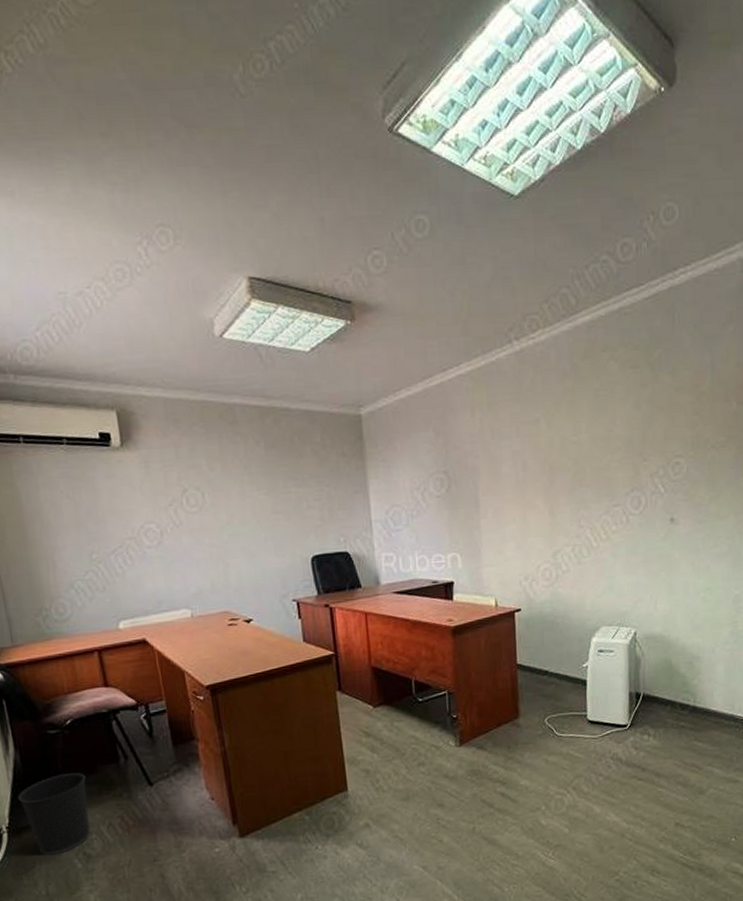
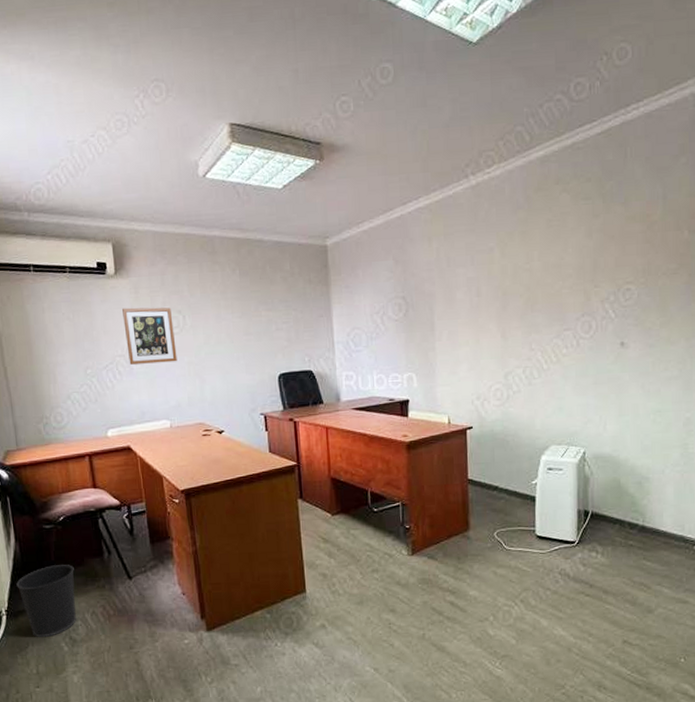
wall art: none [131,483,197,548] -> present [122,307,177,365]

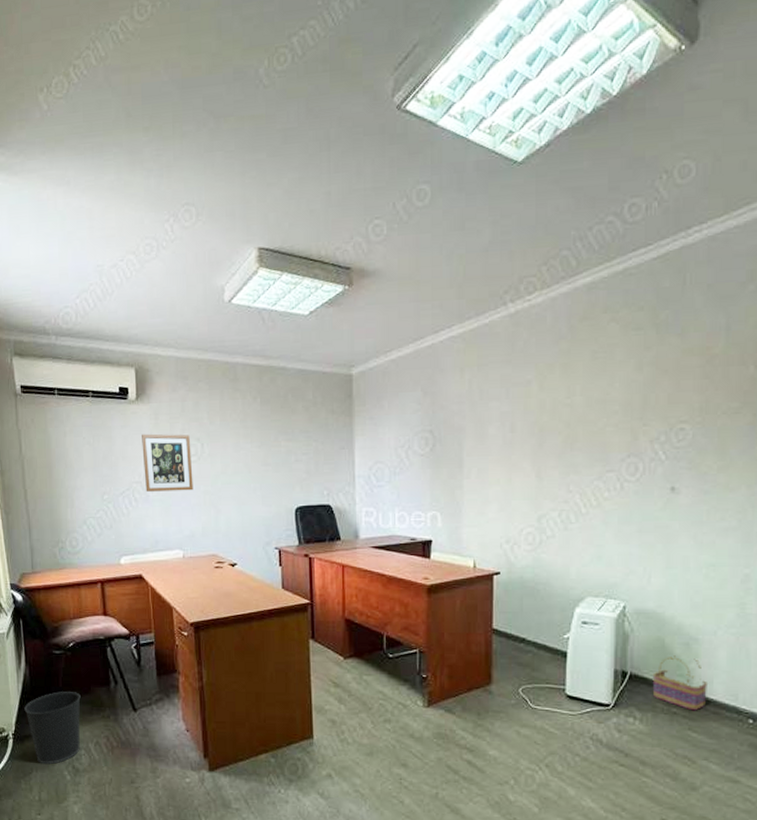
basket: none [611,494,658,542] -> present [652,655,707,711]

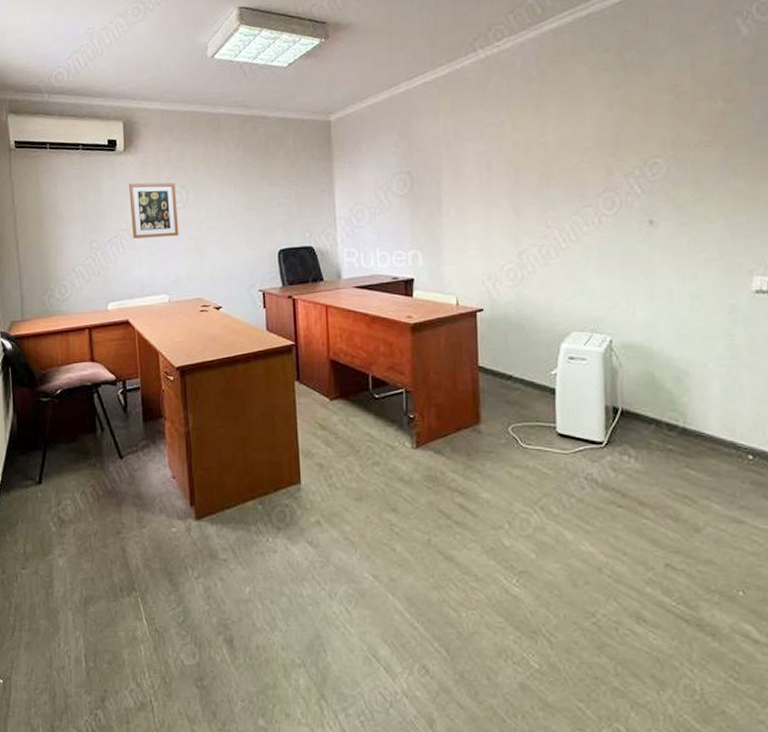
wastebasket: present [24,691,81,765] -> none [11,440,67,516]
basket: present [652,655,707,711] -> none [644,390,703,447]

